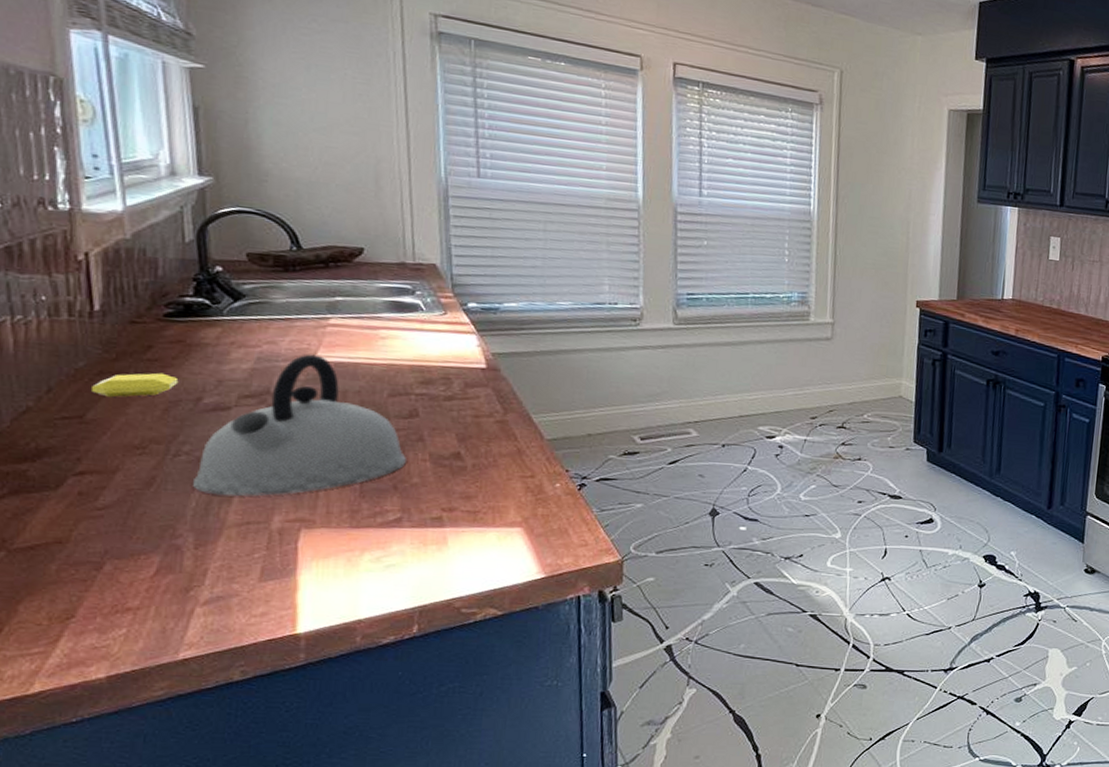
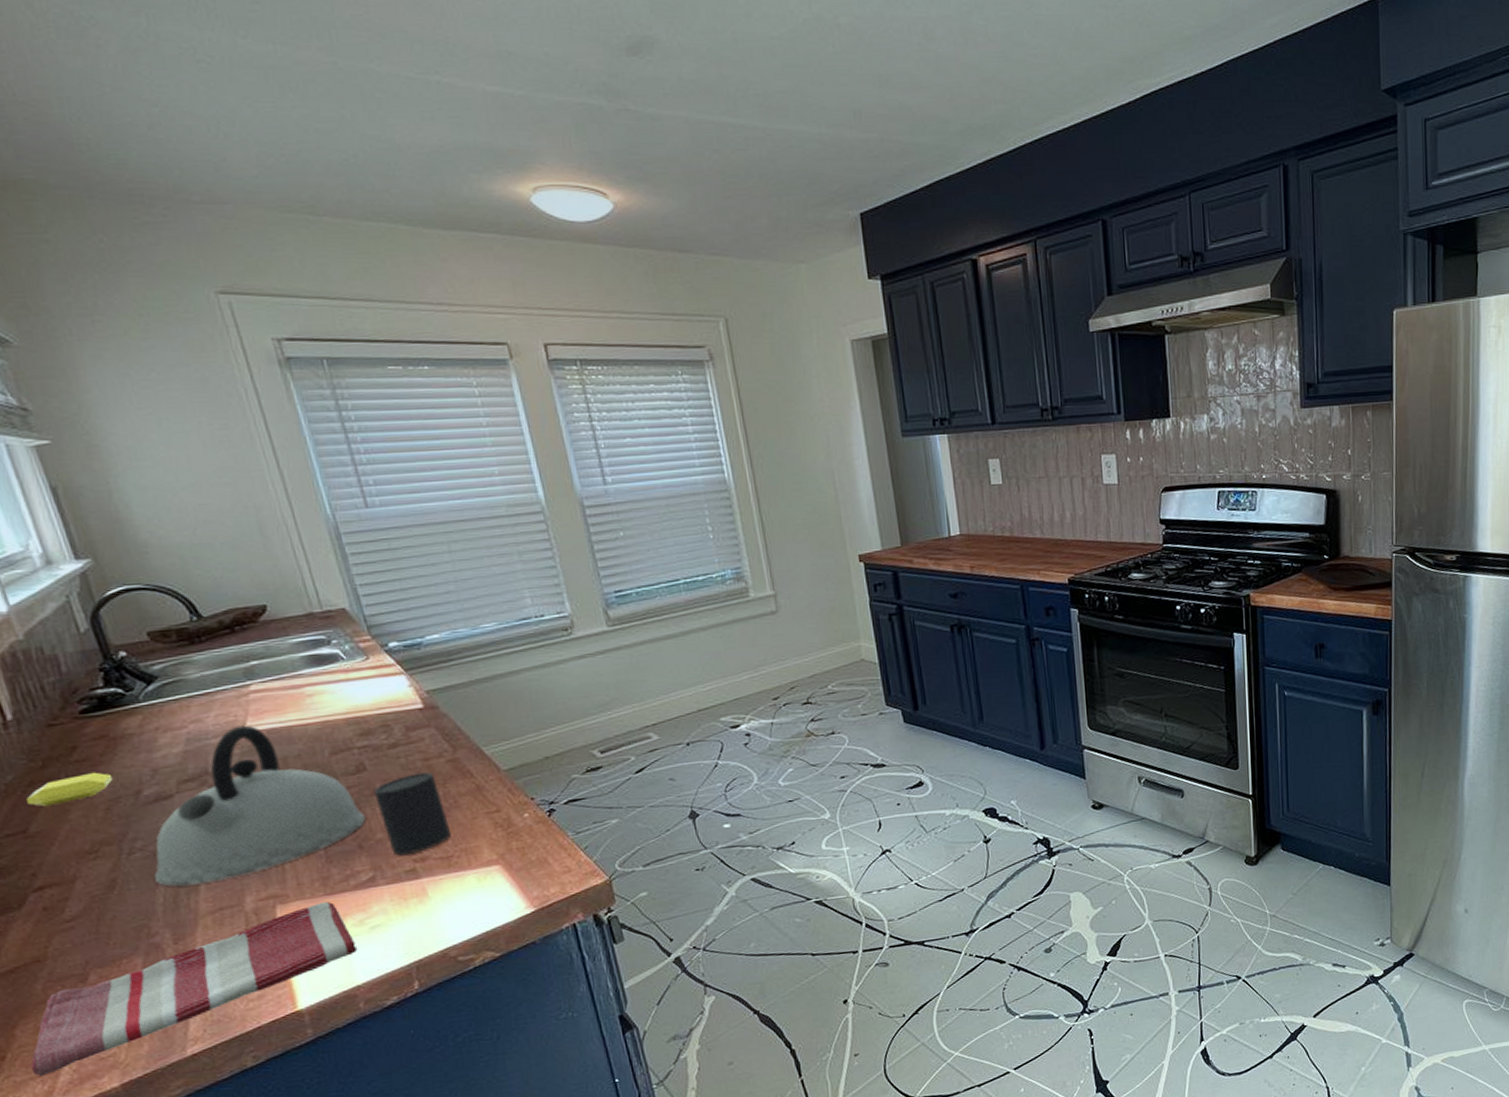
dish towel: none [24,533,368,656] -> present [30,901,358,1077]
cup: none [420,427,484,503] -> present [374,771,452,856]

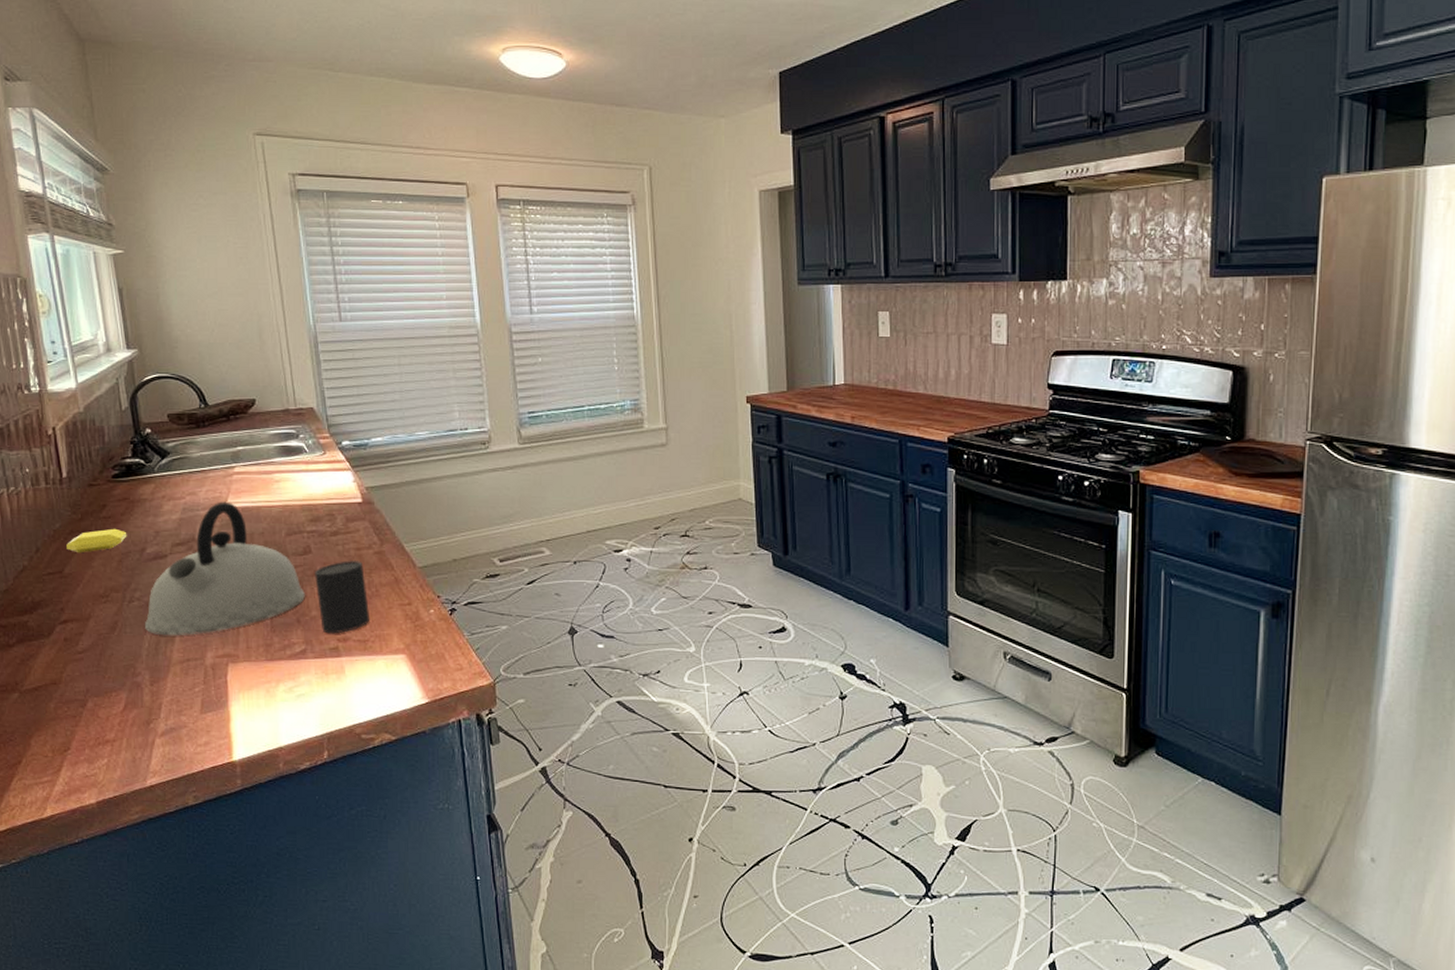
dish towel: present [30,901,358,1077] -> none [37,666,285,784]

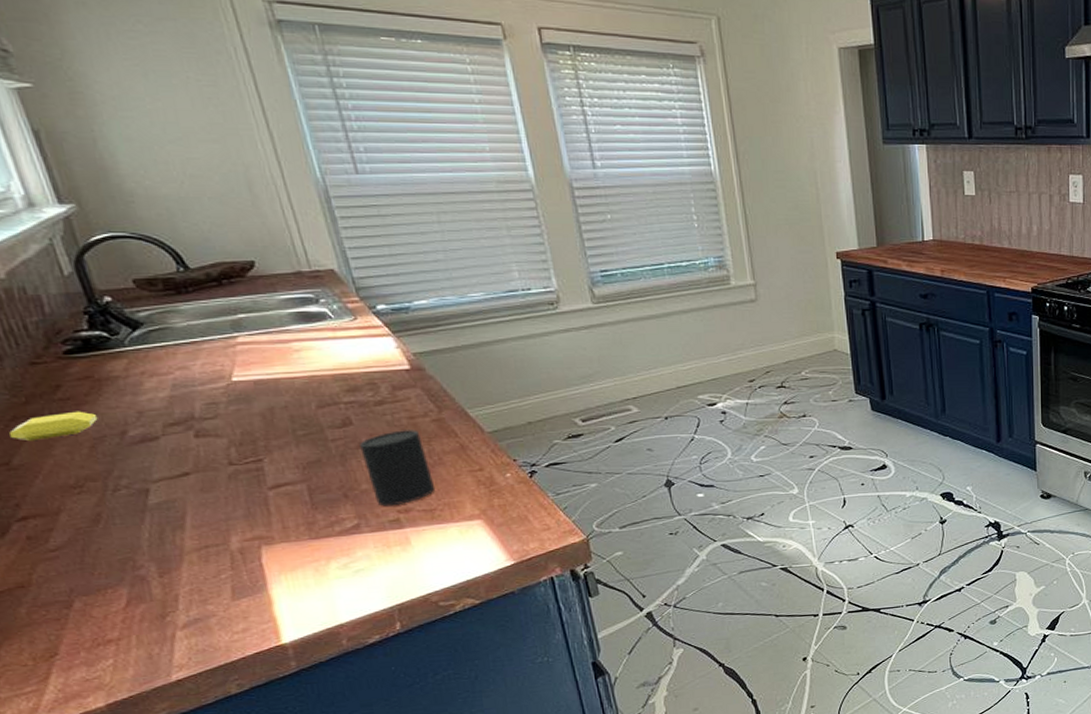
kettle: present [144,501,306,636] -> none [139,375,352,524]

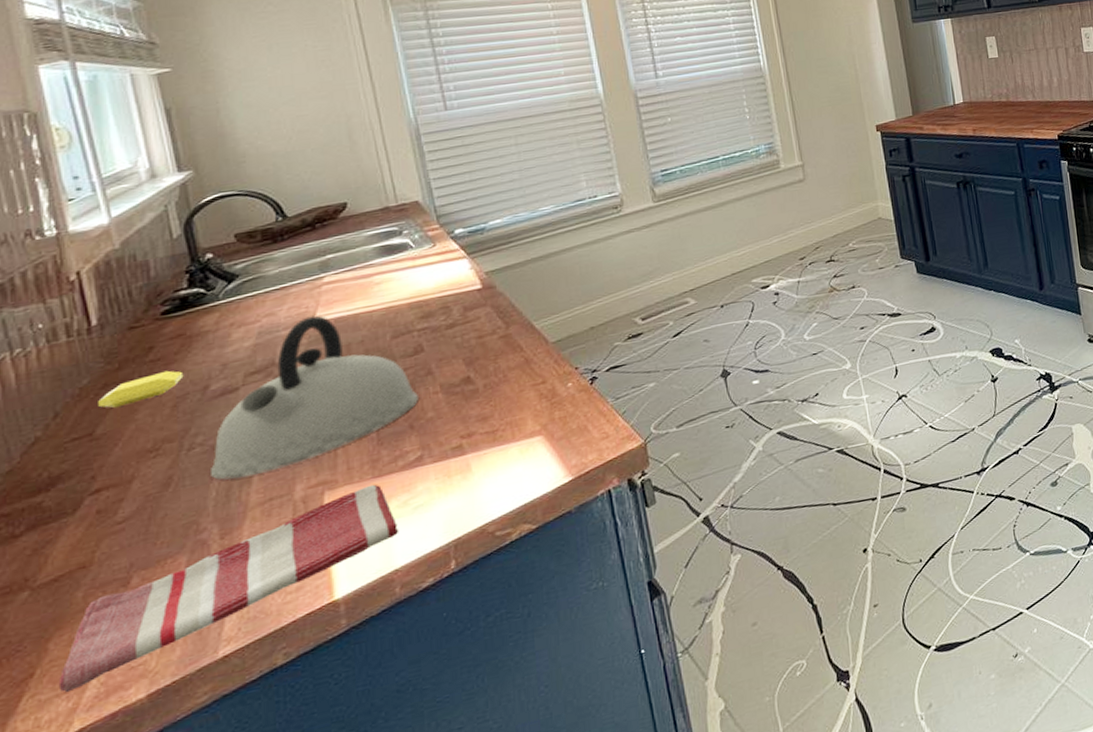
dish towel: none [15,545,342,695] -> present [58,484,399,693]
kettle: none [139,375,352,524] -> present [209,315,420,480]
cup: present [359,429,436,506] -> none [429,348,499,433]

